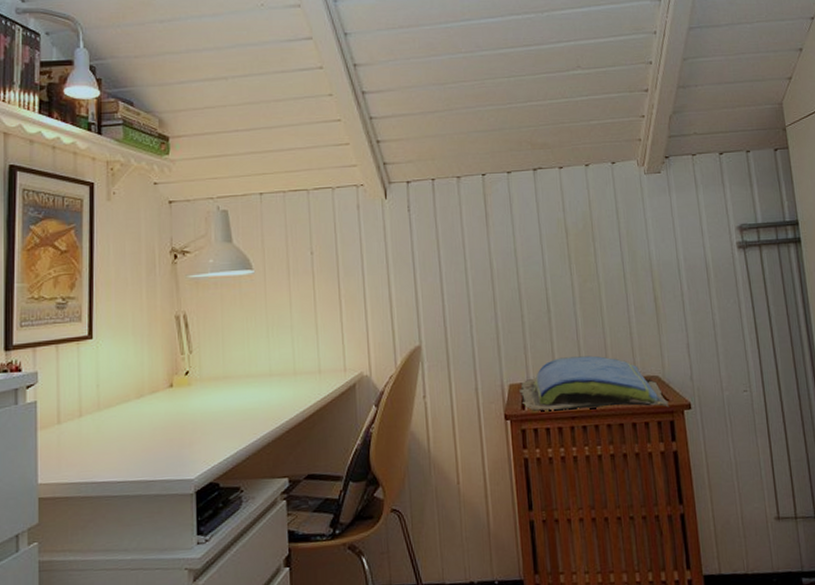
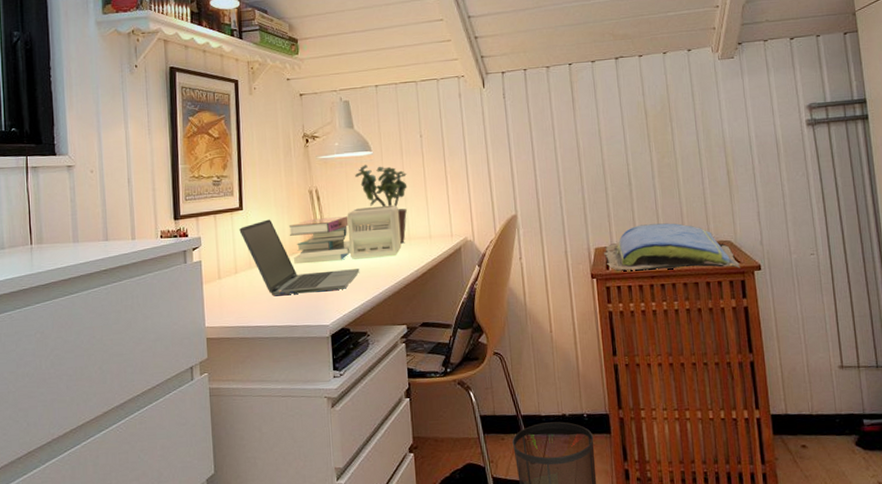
laptop: none [87,350,234,445] -> present [239,219,360,297]
books: none [149,347,225,406] -> present [289,216,352,265]
desk organizer: none [220,333,285,399] -> present [347,205,402,259]
potted plant: none [232,285,294,380] -> present [355,164,408,244]

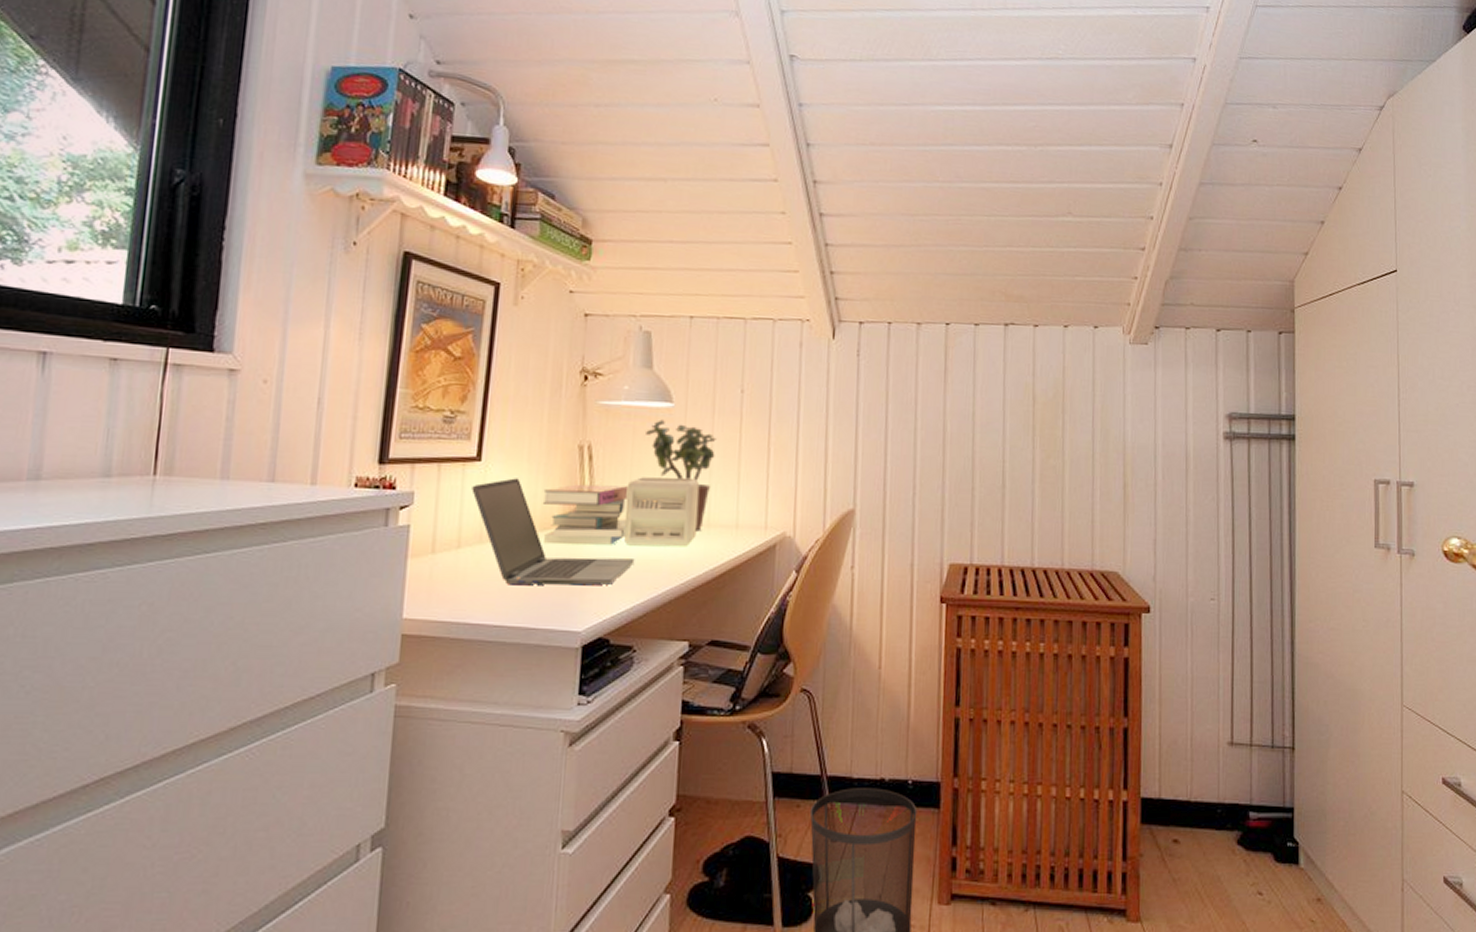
towel: present [604,223,740,271] -> none [960,540,1126,608]

